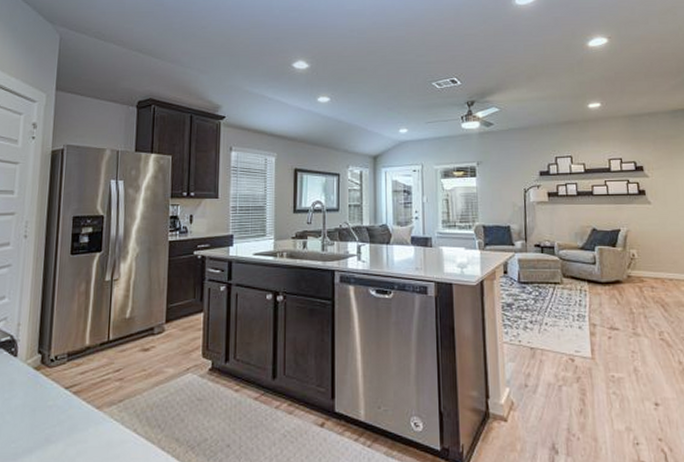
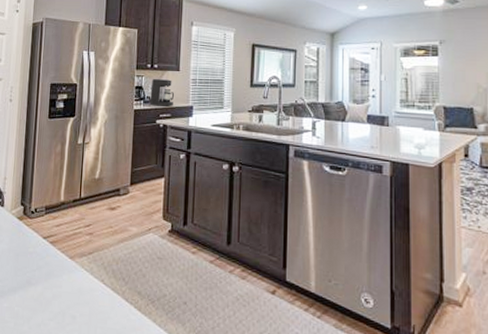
coffee maker: none [186,207,214,236] -> present [150,78,175,107]

